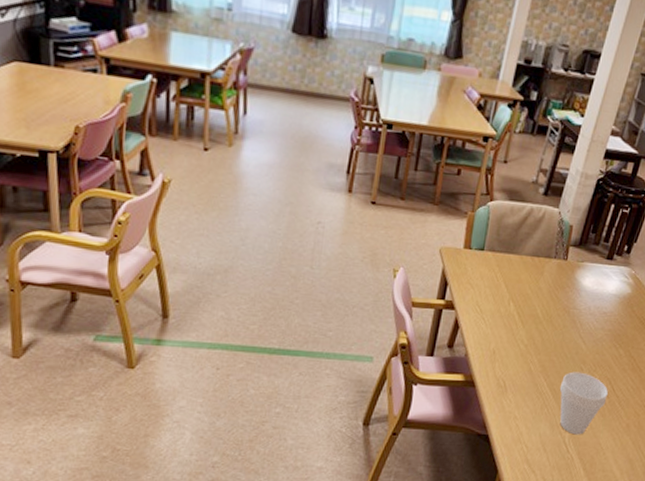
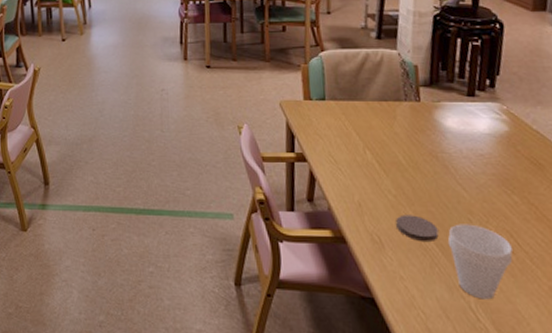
coaster: none [521,362,555,386] -> present [396,215,439,241]

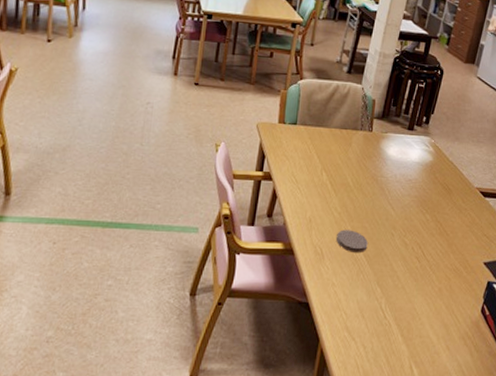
cup: present [447,224,513,300] -> none [373,237,419,300]

